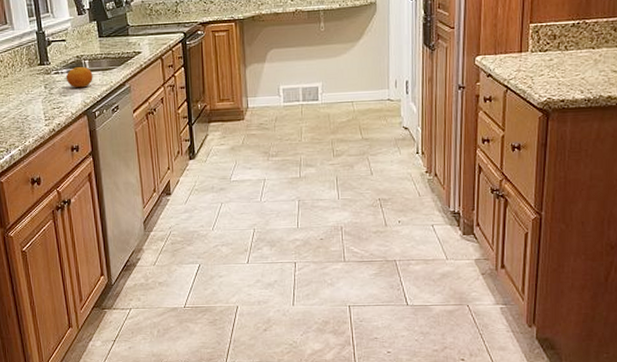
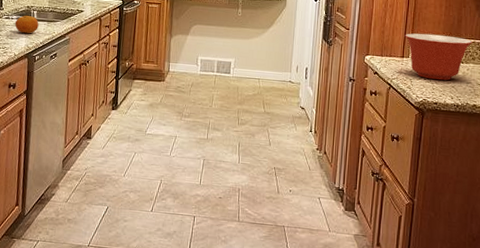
mixing bowl: none [522,18,605,74] -> present [404,33,472,81]

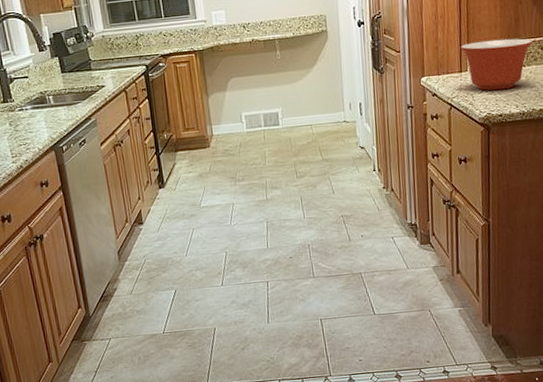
fruit: present [14,15,39,34] -> none [30,102,58,124]

